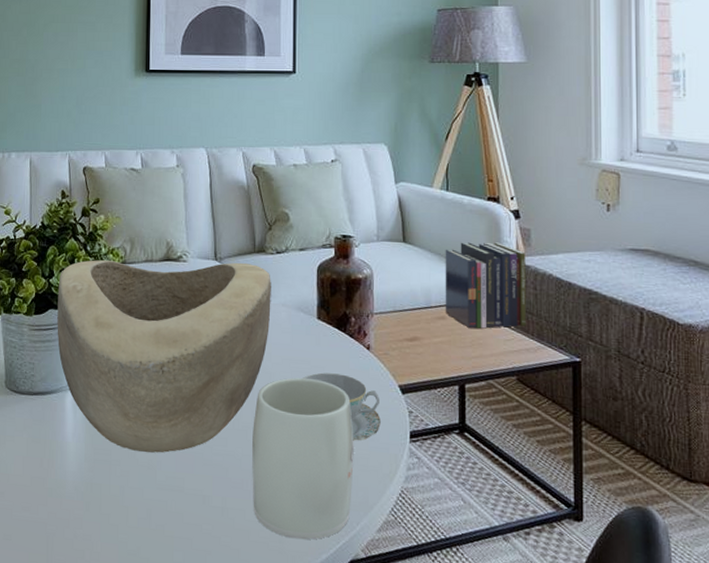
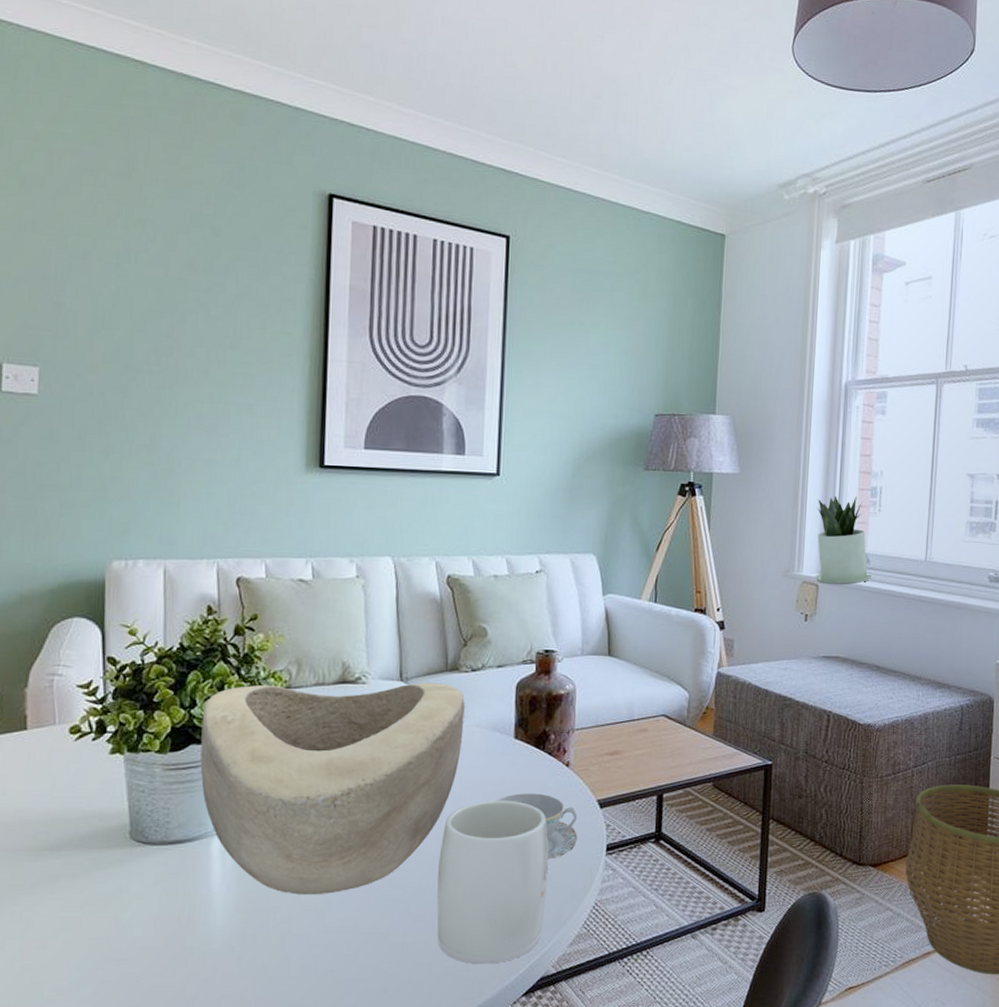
books: present [445,242,526,329] -> none [647,653,728,740]
planter: none [612,81,682,174] -> present [815,495,873,585]

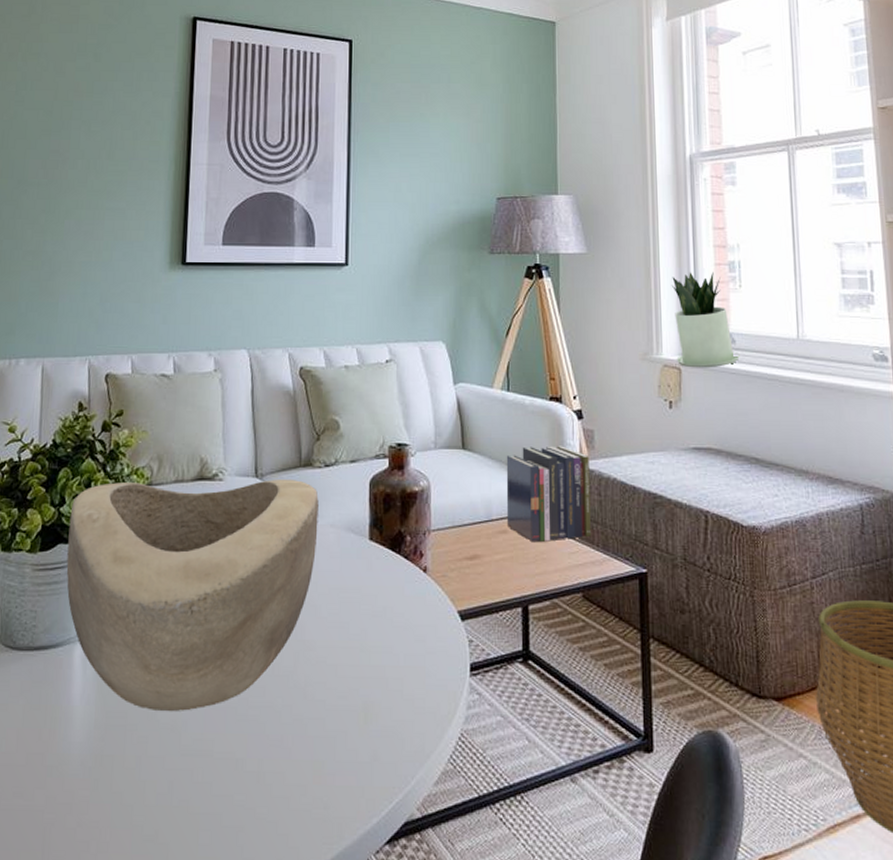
mug: present [437,801,549,965] -> none [293,610,409,803]
teacup: present [496,793,577,859] -> none [352,602,438,679]
books: none [647,653,728,740] -> present [506,446,591,543]

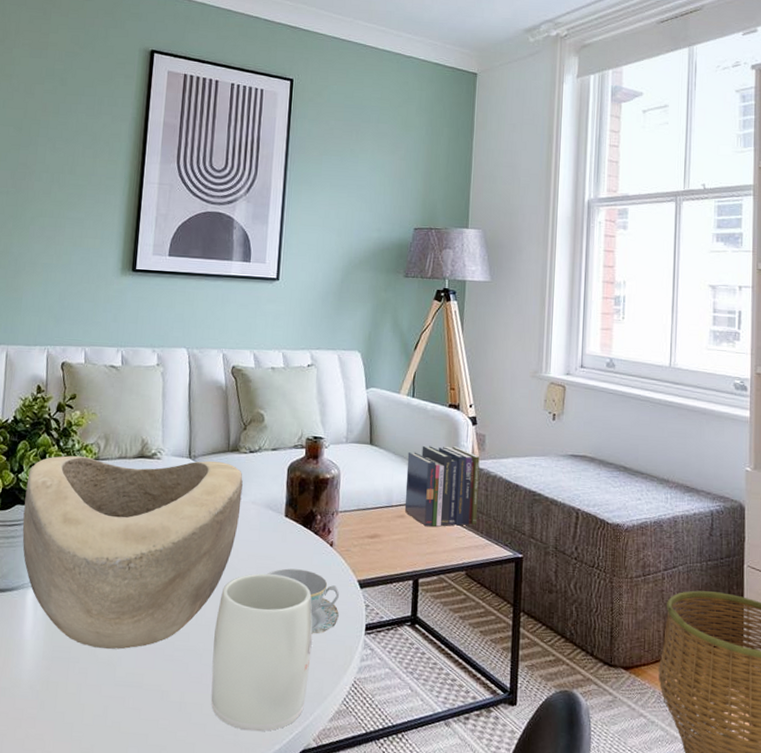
mug: none [293,610,409,803] -> present [211,573,313,732]
teacup: none [352,602,438,679] -> present [267,568,339,634]
planter: present [671,272,740,368] -> none [562,303,618,388]

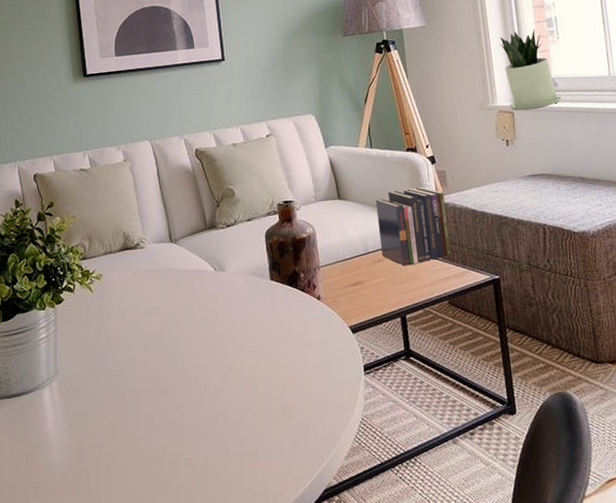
decorative bowl: present [22,455,243,650] -> none [22,240,228,431]
mug: present [211,573,313,732] -> none [223,334,320,481]
teacup: present [267,568,339,634] -> none [264,325,337,383]
planter: none [562,303,618,388] -> present [499,29,562,111]

